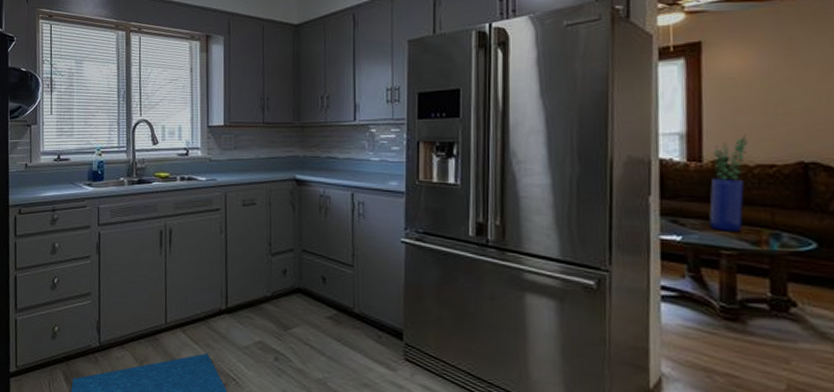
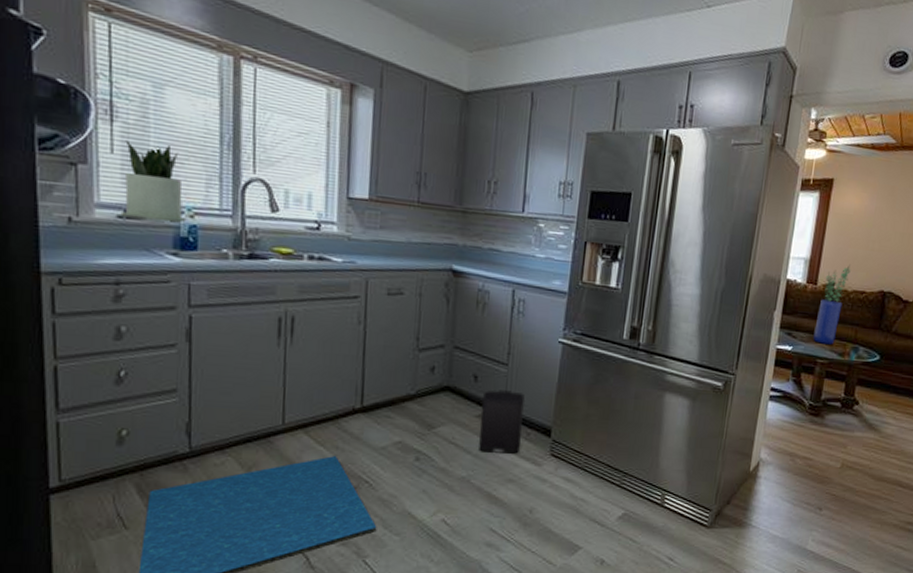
planter: none [56,104,97,162] -> present [120,140,187,223]
pedal bin: none [331,291,374,357] -> present [479,389,526,454]

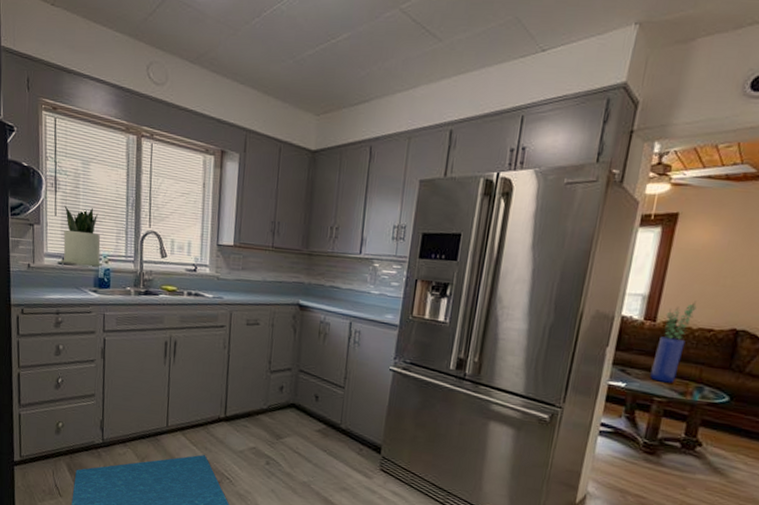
pedal bin: present [479,389,526,454] -> none [318,409,359,466]

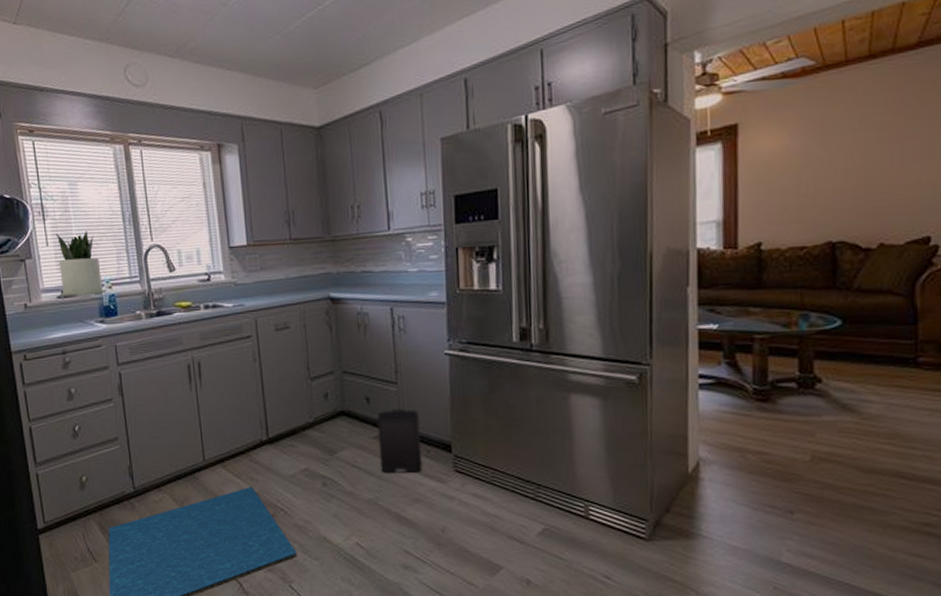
pedal bin: none [318,409,359,466] -> present [377,409,422,475]
vase: present [650,301,697,384] -> none [744,217,781,317]

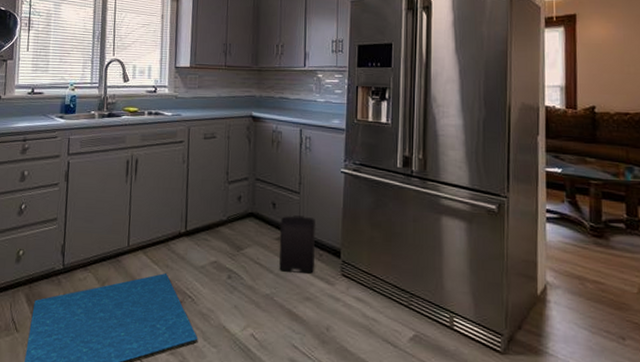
planter: present [55,231,107,298] -> none [30,42,70,95]

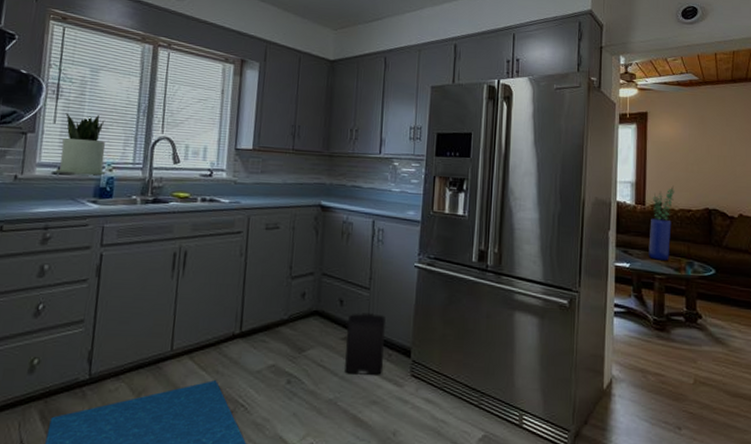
planter: none [30,42,70,95] -> present [55,113,106,176]
vase: none [582,88,610,167] -> present [648,185,675,262]

